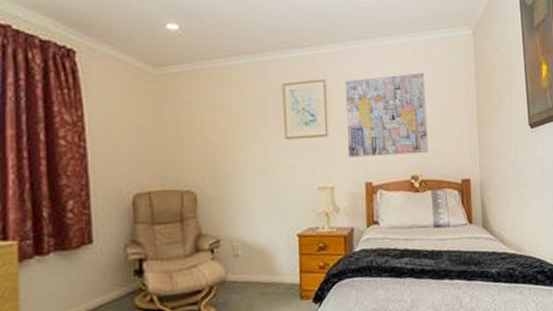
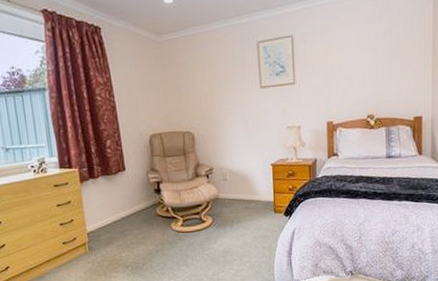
wall art: present [345,72,428,157] -> none [310,22,384,101]

